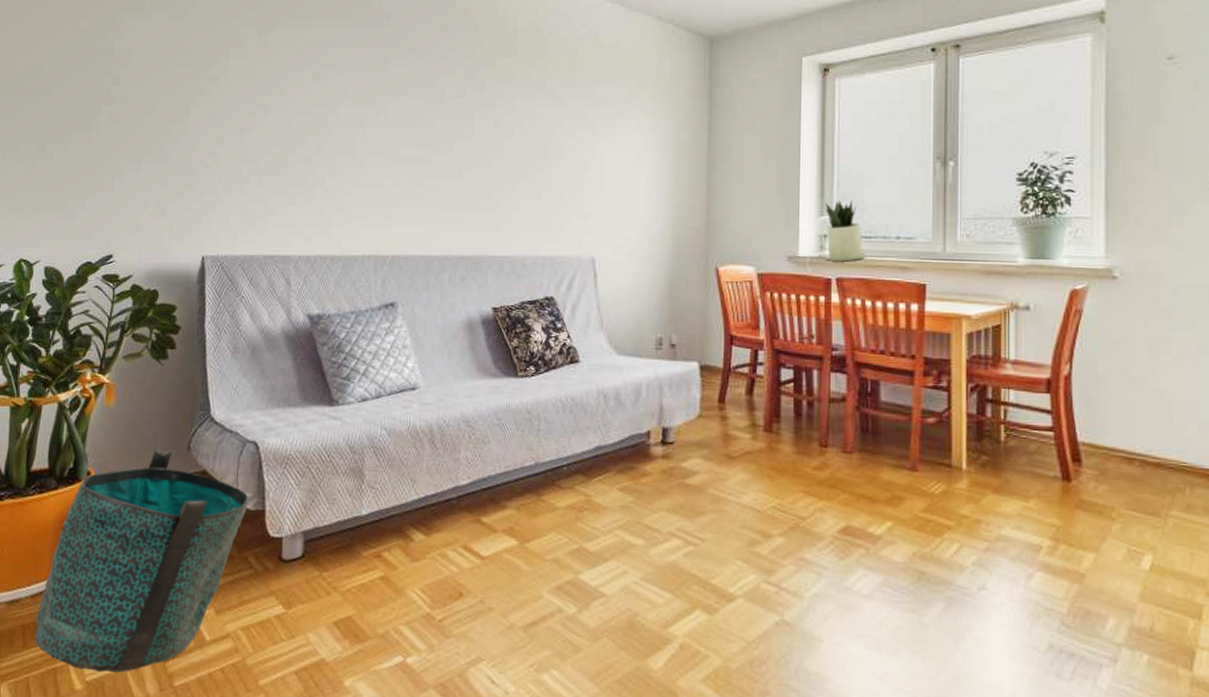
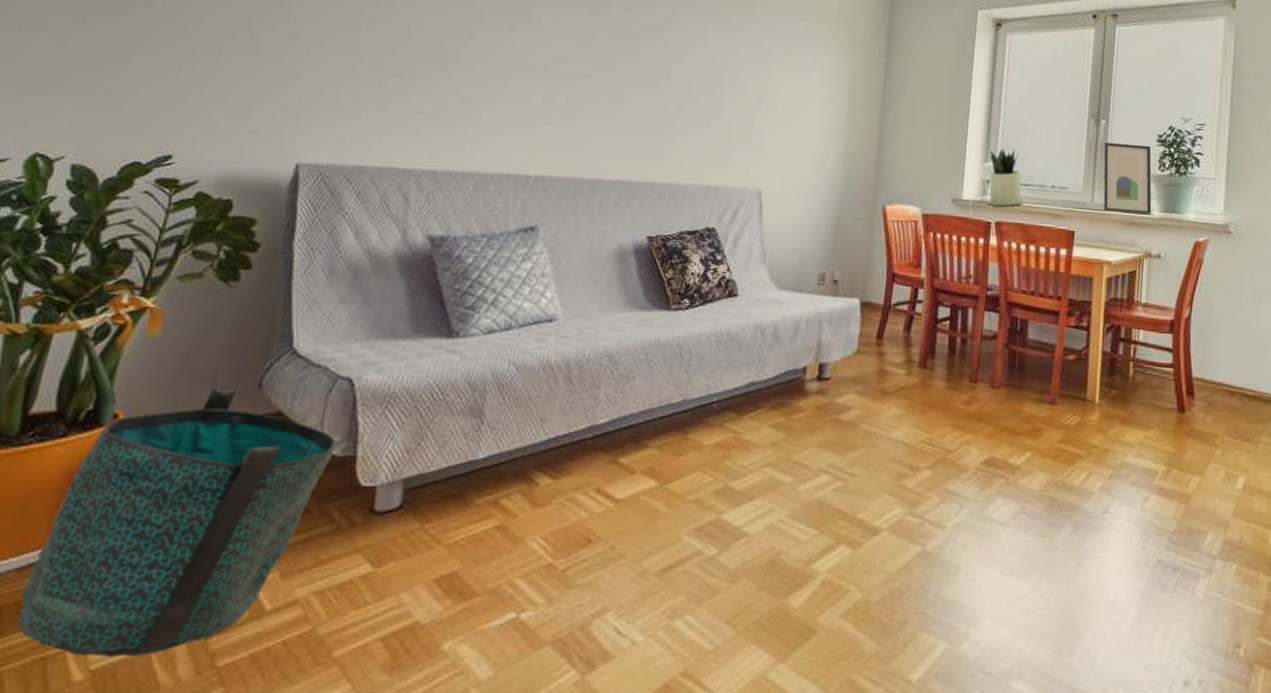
picture frame: none [954,185,1015,263] -> present [1103,142,1152,215]

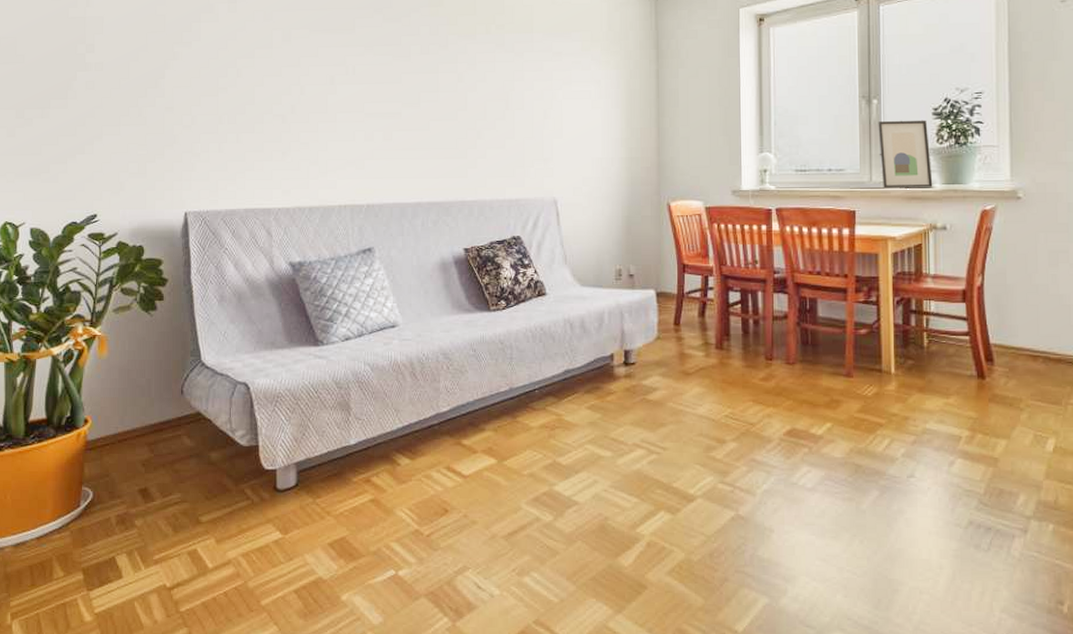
storage basket: present [17,386,337,657] -> none [42,394,242,604]
planter: present [987,148,1025,207] -> none [764,137,803,194]

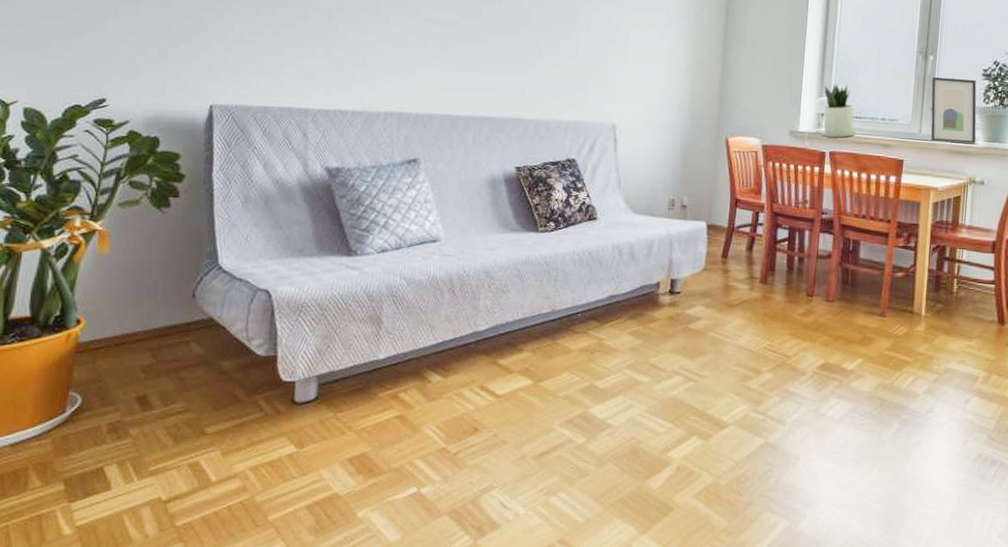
planter: none [764,137,803,194] -> present [821,83,857,138]

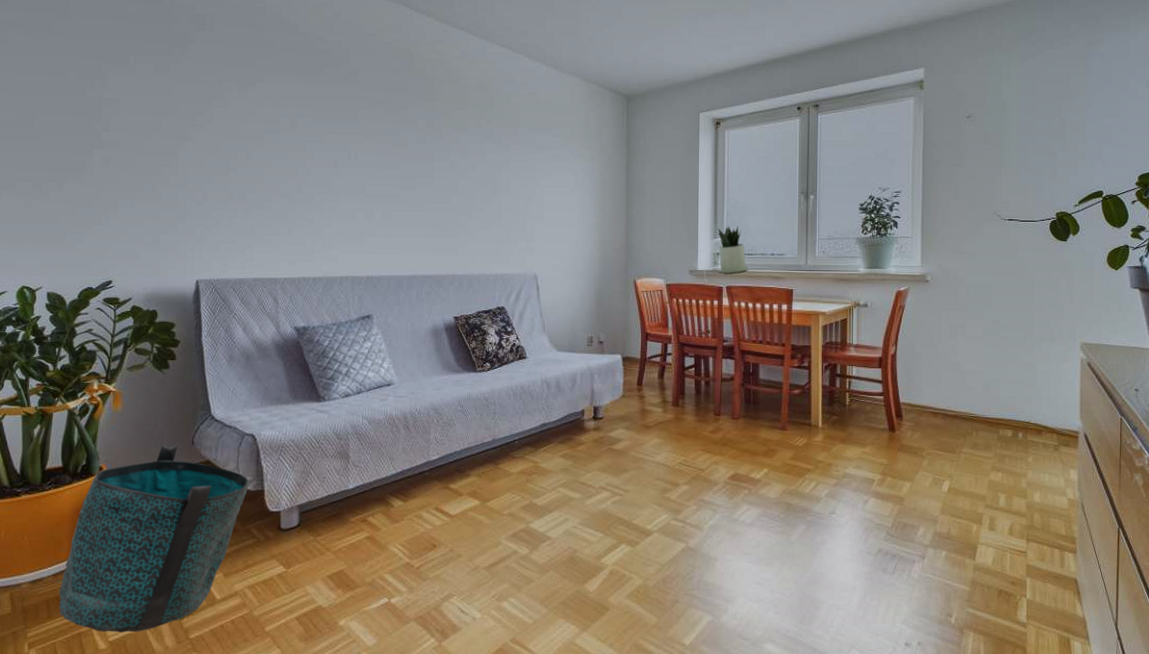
storage basket: none [15,296,260,517] -> present [59,444,249,633]
picture frame: present [930,77,977,144] -> none [814,213,858,272]

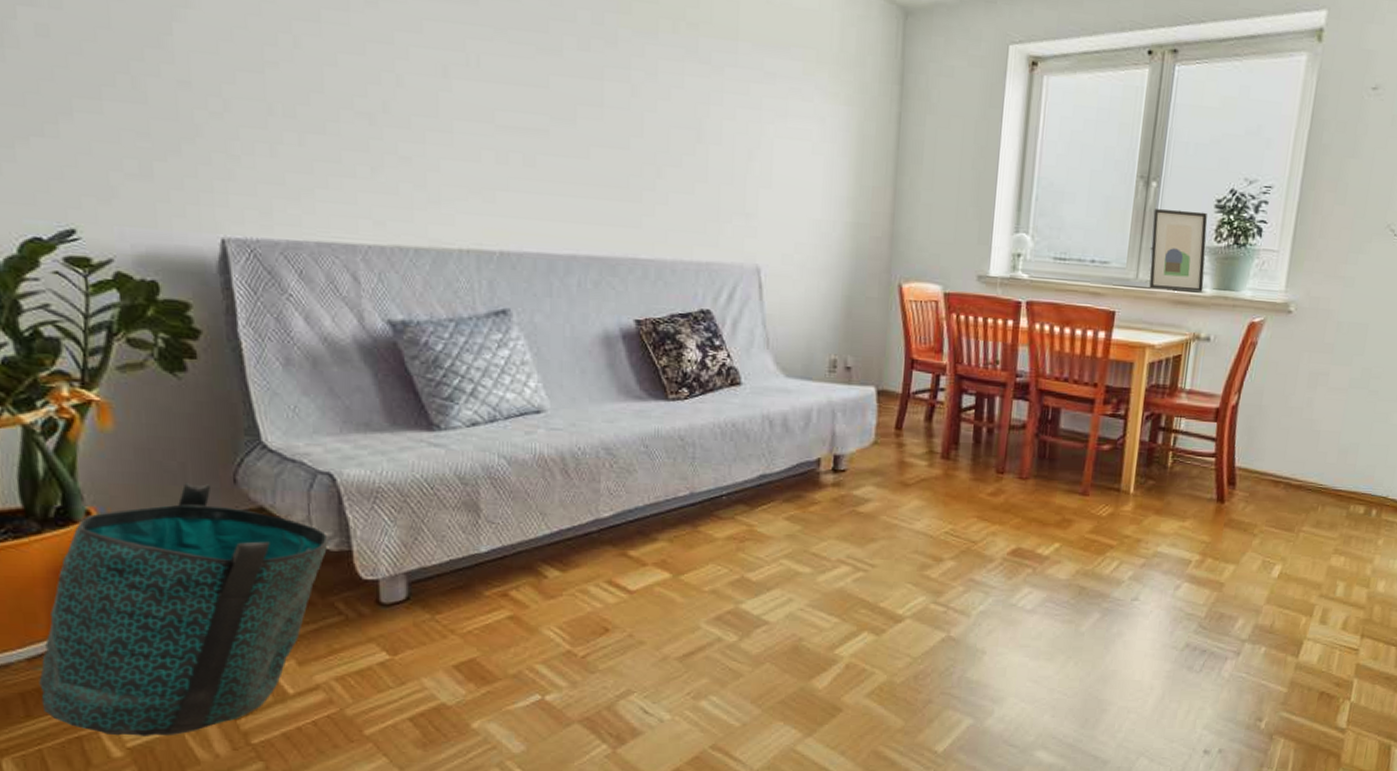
planter: present [717,225,750,274] -> none [1017,216,1061,285]
picture frame: none [814,213,858,272] -> present [1149,209,1208,292]

